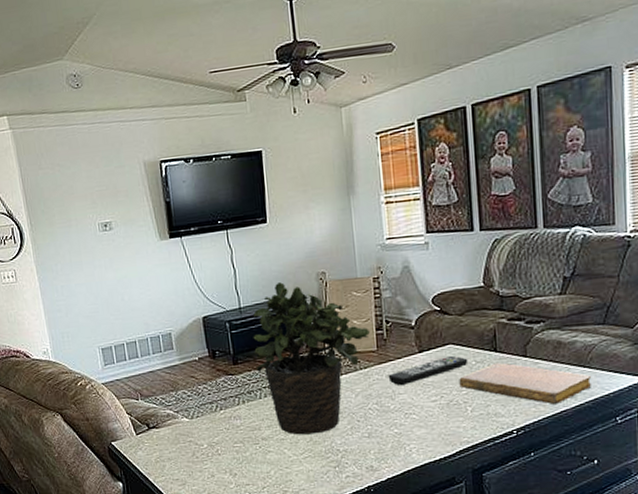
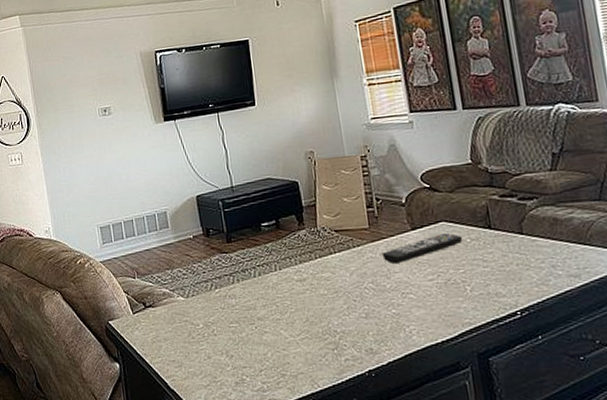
potted plant: present [253,282,370,435] -> none [245,162,361,315]
notebook: present [459,363,592,404] -> none [455,240,596,284]

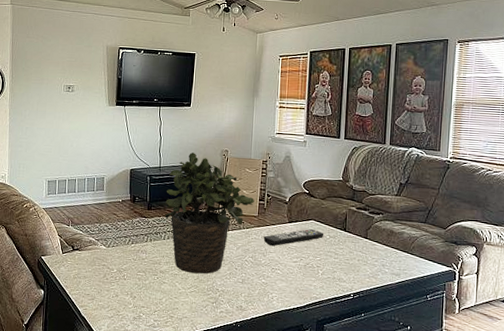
potted plant: none [245,162,361,315] -> present [164,152,254,274]

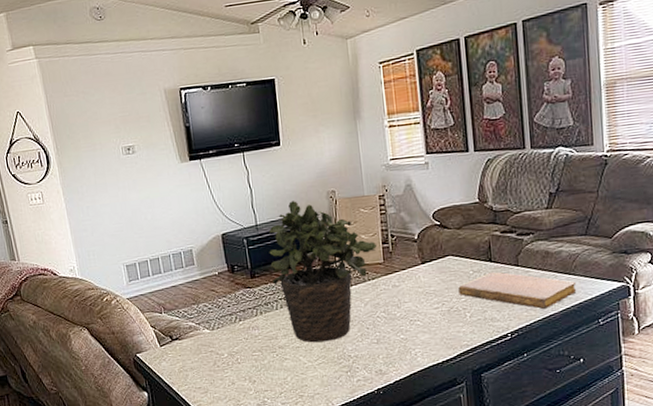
remote control: present [263,229,324,247] -> none [394,266,467,295]
notebook: none [315,240,413,278] -> present [458,272,577,309]

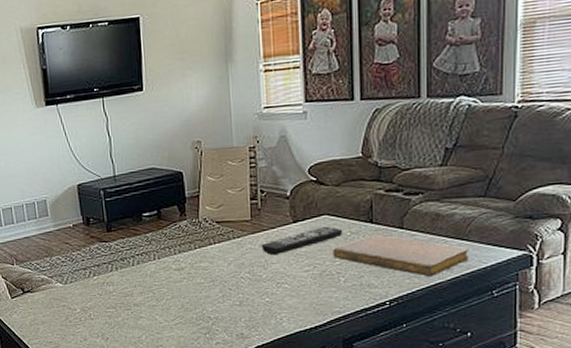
potted plant: present [269,201,377,343] -> none [127,151,244,302]
remote control: none [394,266,467,295] -> present [261,227,343,256]

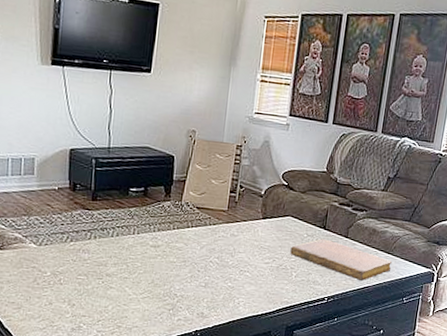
remote control: present [261,227,343,256] -> none [232,226,302,246]

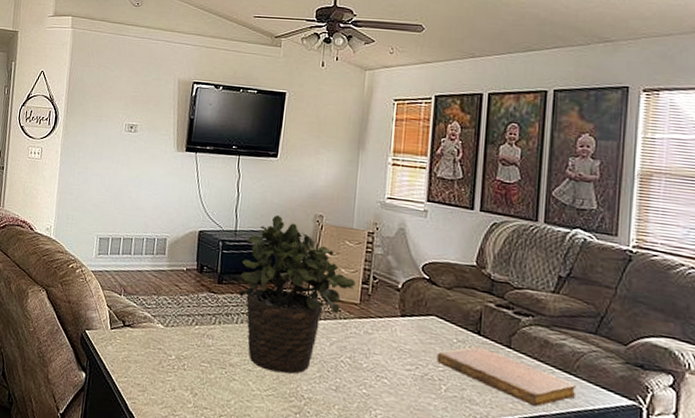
potted plant: none [113,131,224,277] -> present [238,215,356,374]

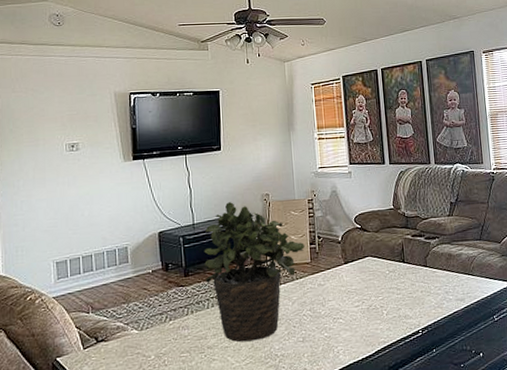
notebook: present [437,346,577,407] -> none [376,272,475,307]

